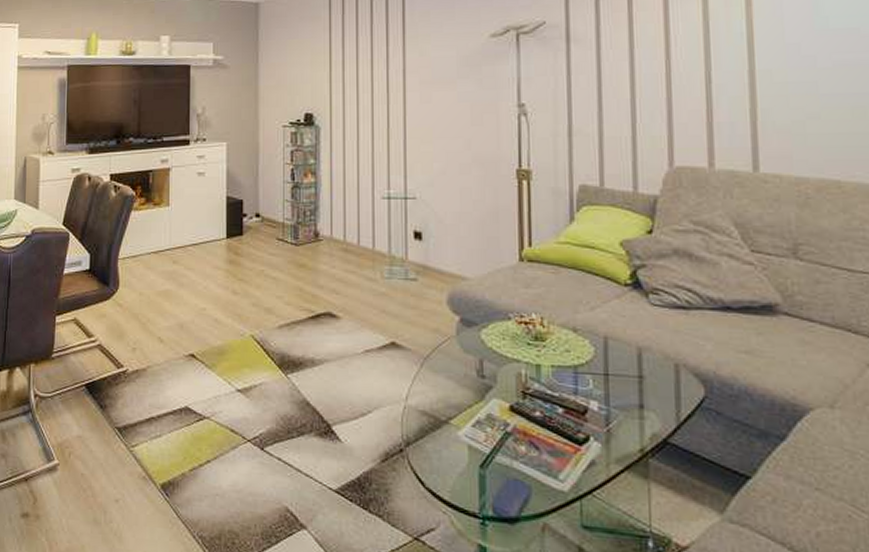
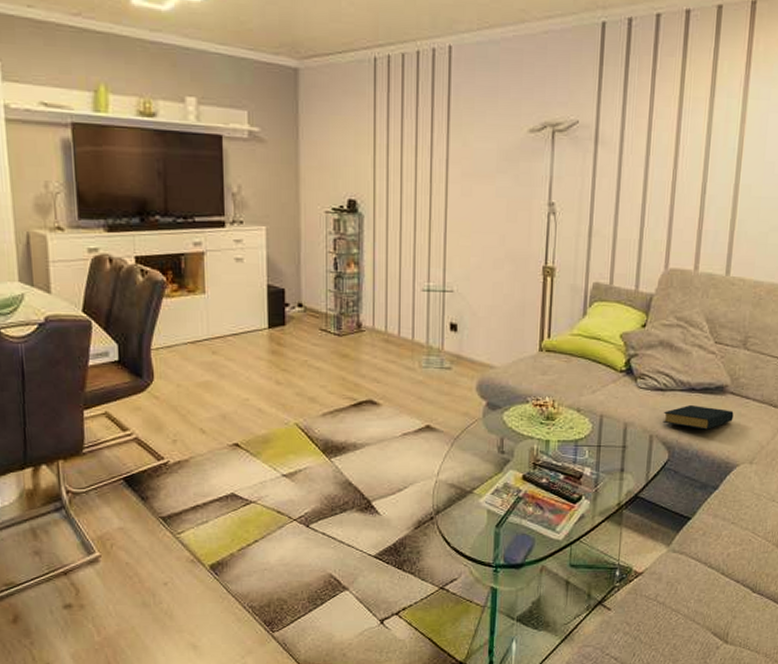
hardback book: none [690,327,794,360] -> present [662,404,734,430]

